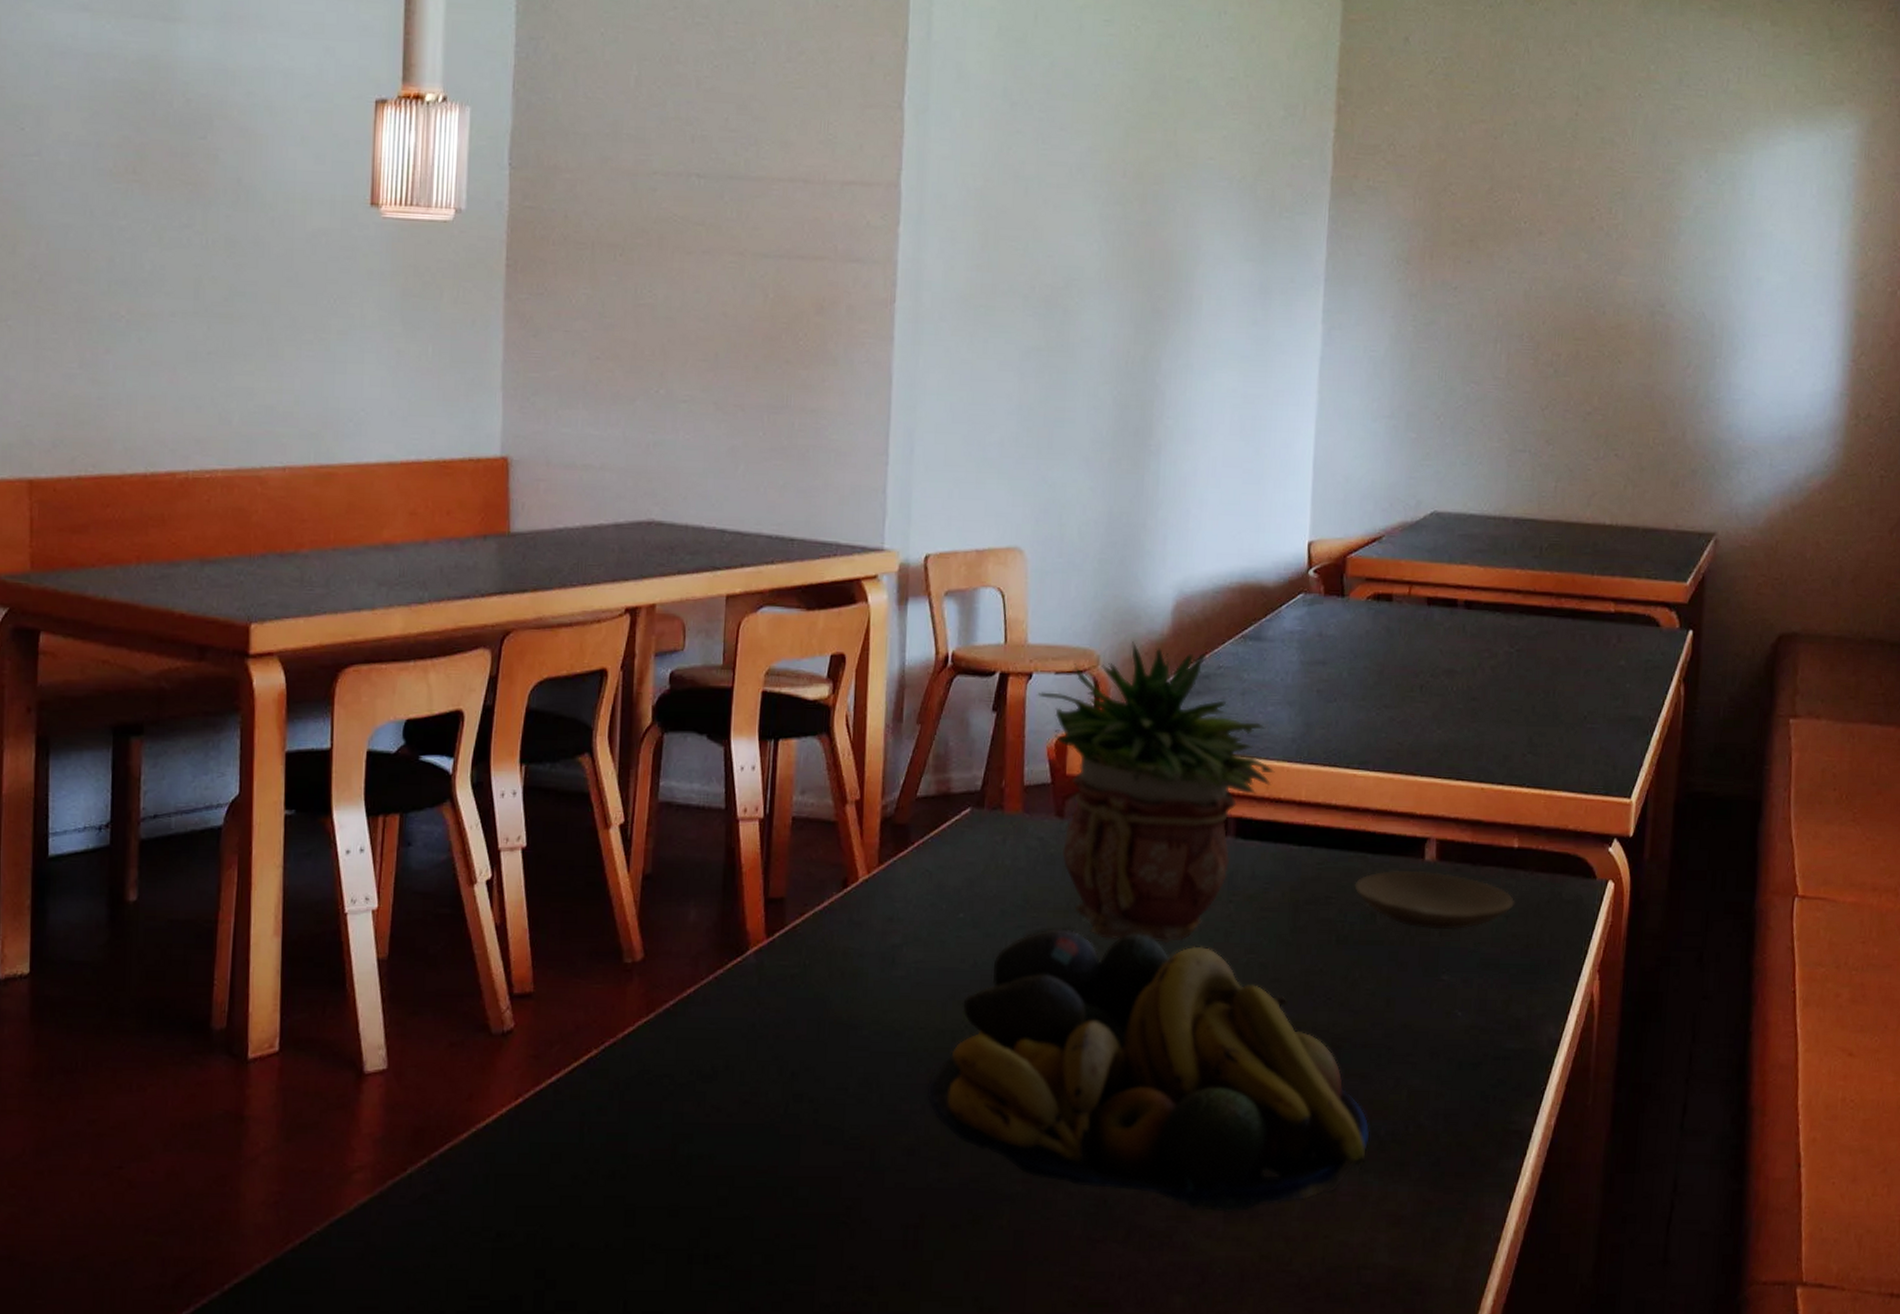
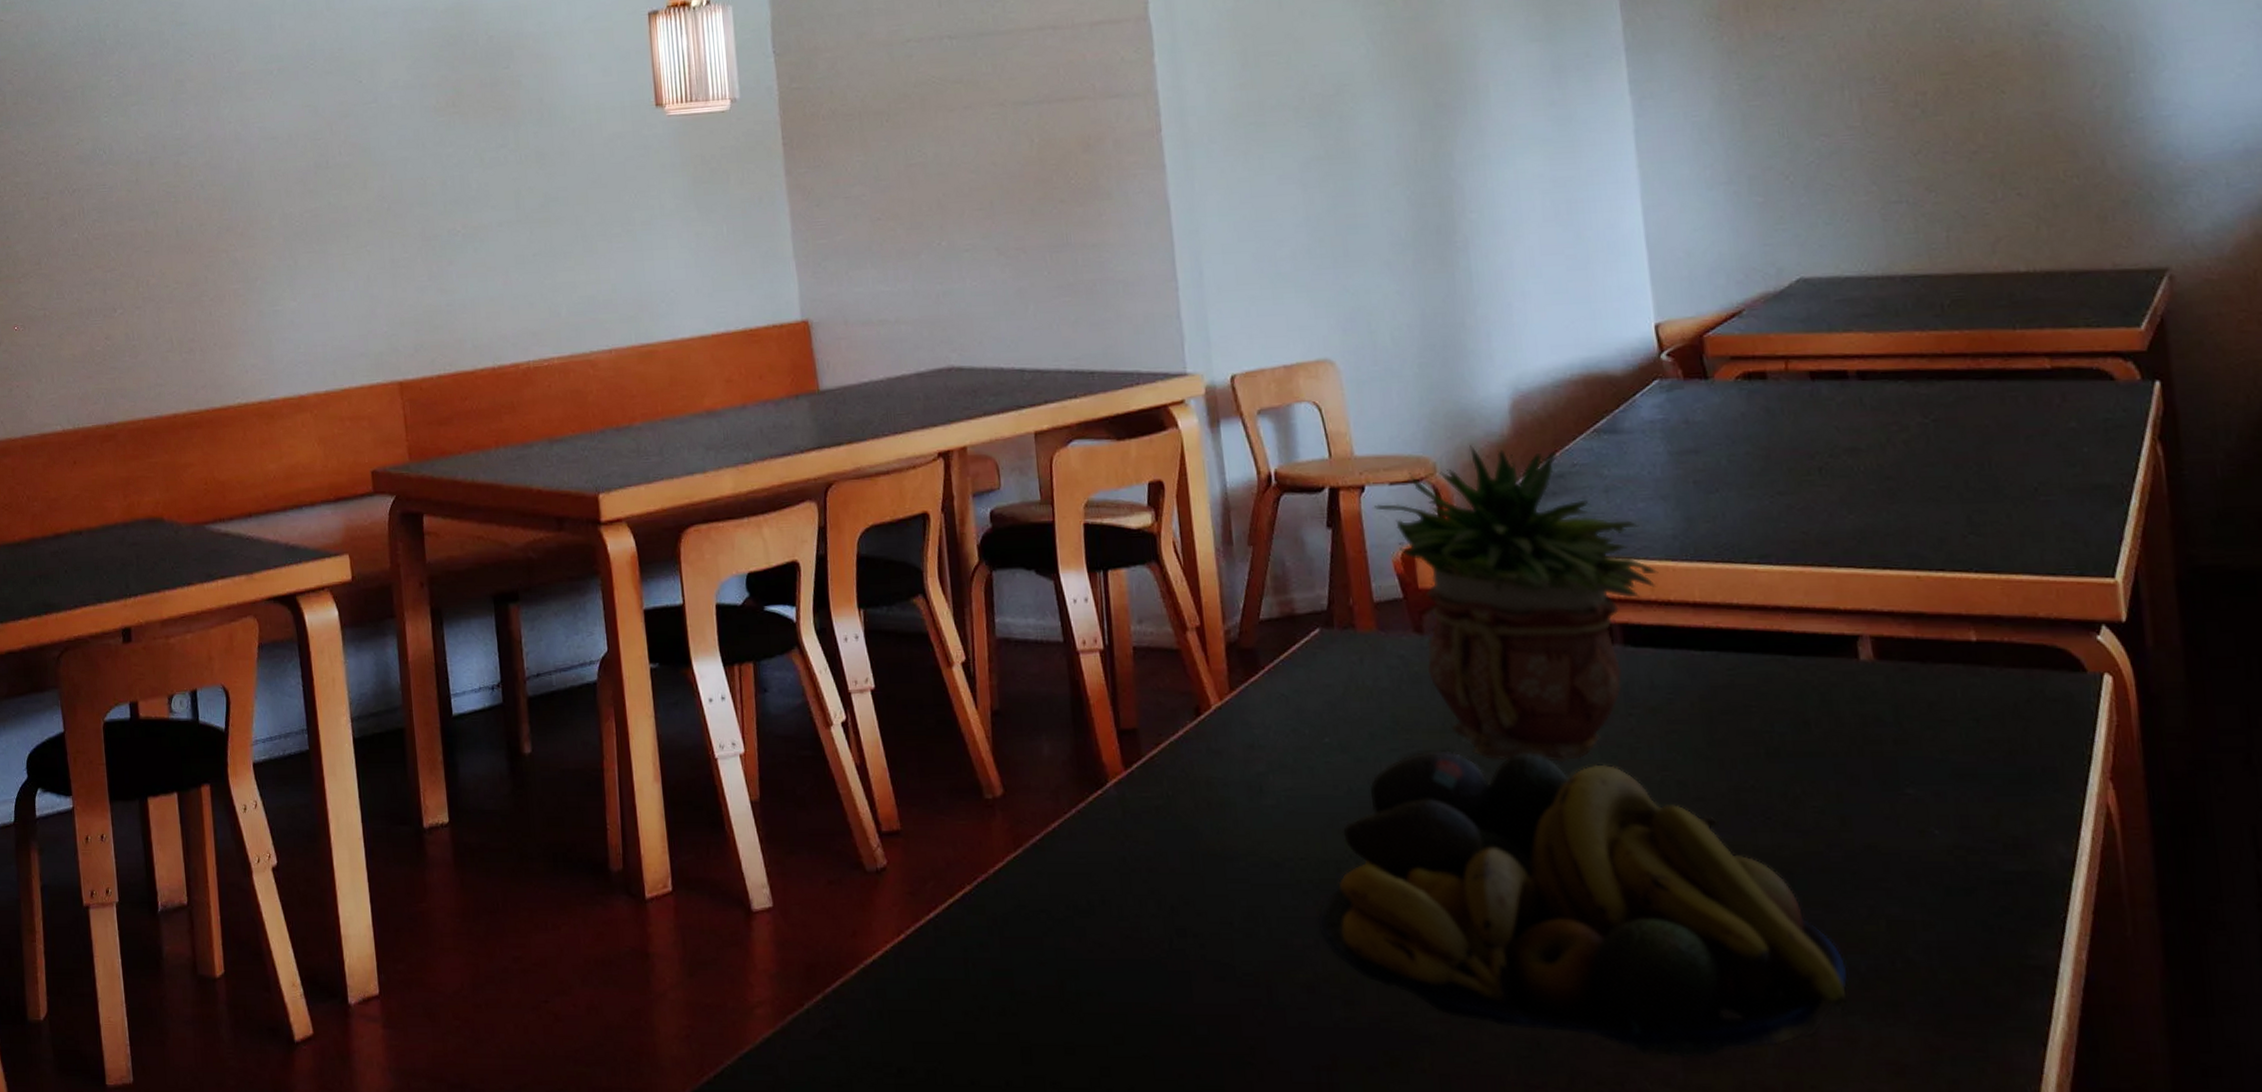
plate: present [1354,870,1515,930] -> none [1777,671,1985,738]

